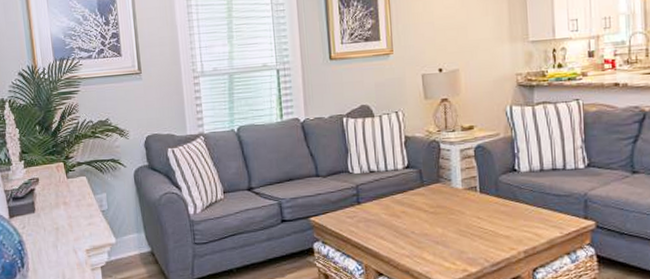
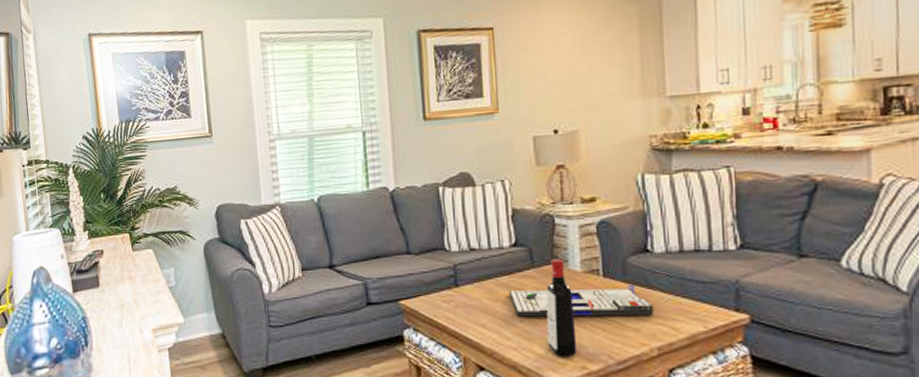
board game: none [403,199,521,229] -> present [510,285,654,317]
liquor bottle: none [433,178,460,262] -> present [546,259,578,357]

